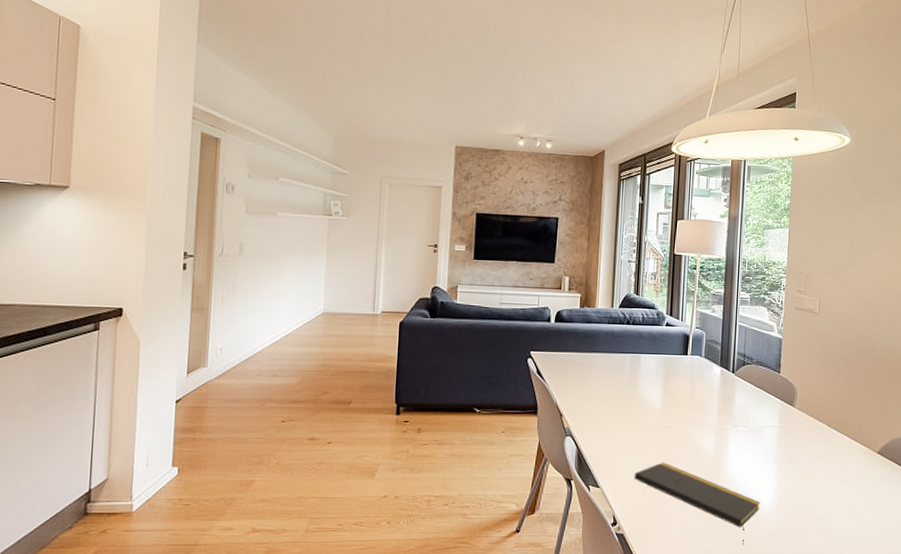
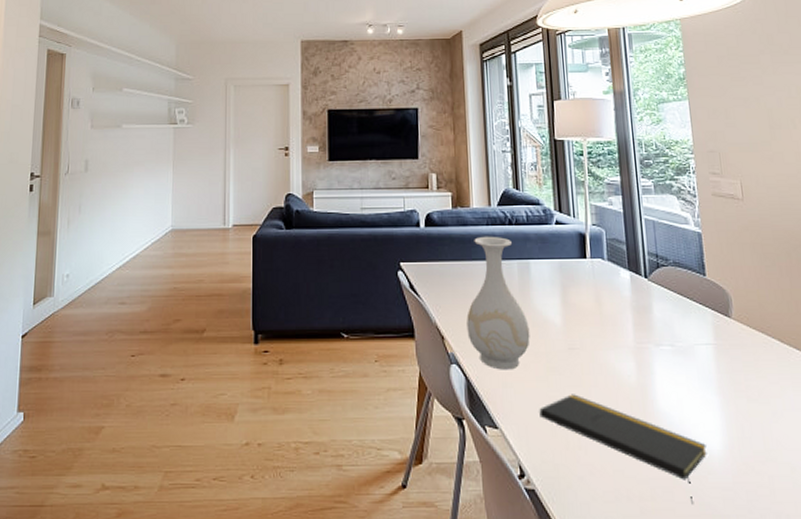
vase: none [582,332,634,442] -> present [466,236,530,370]

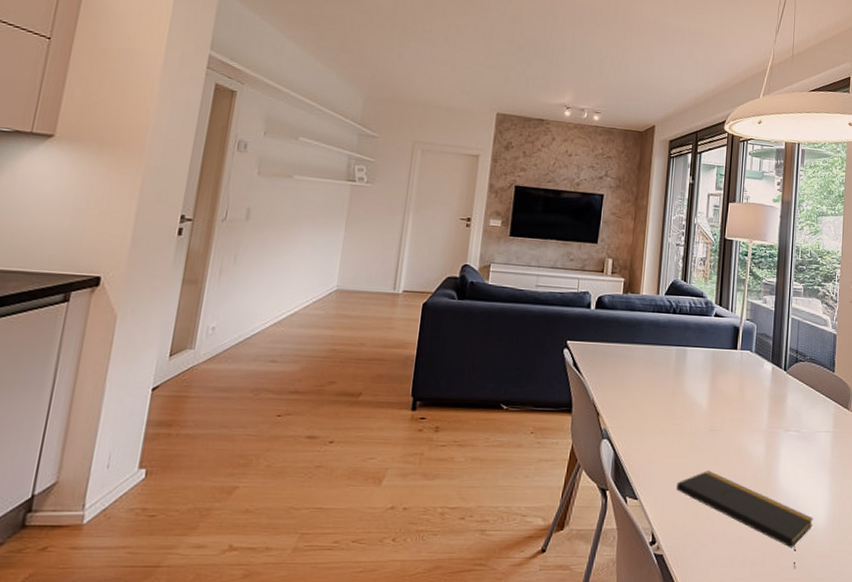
vase: present [466,236,530,370] -> none [621,322,679,447]

